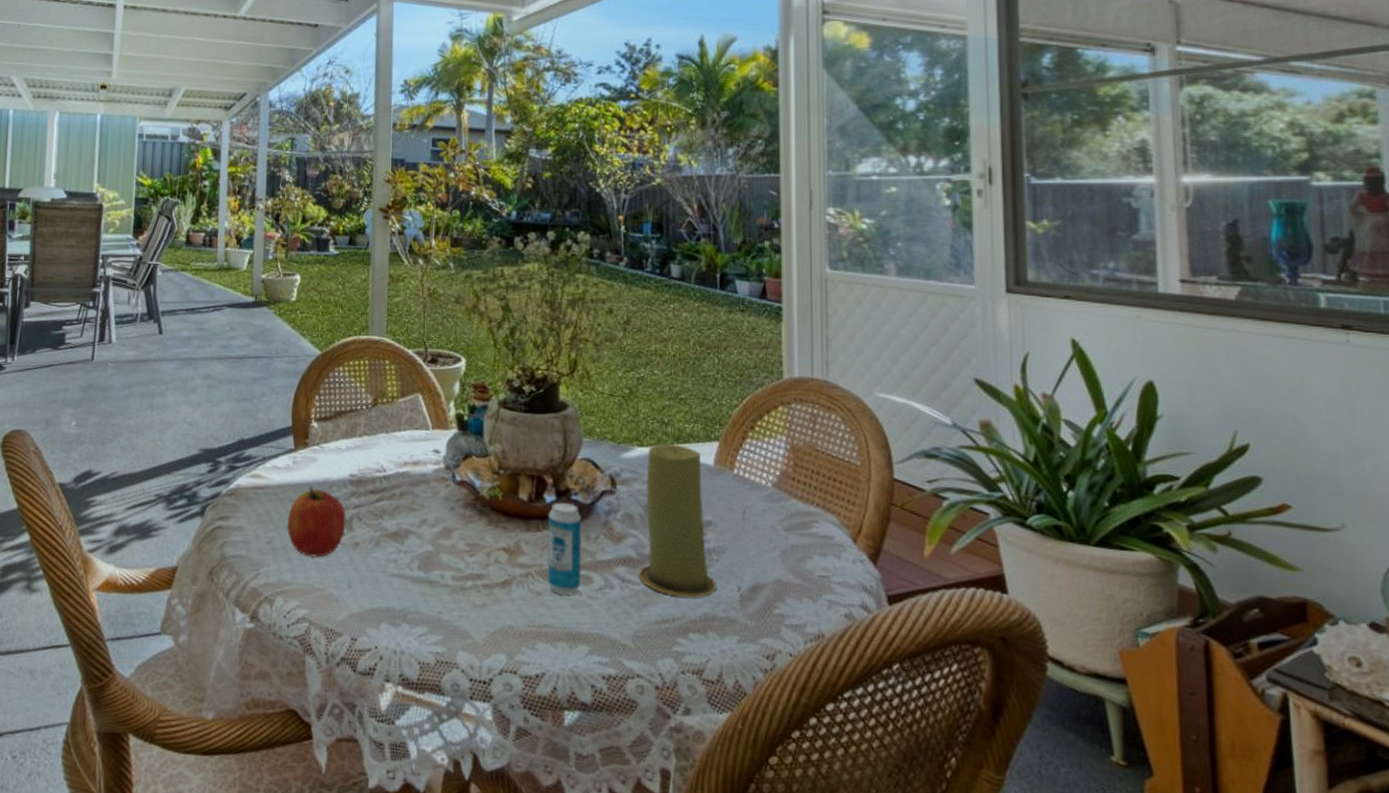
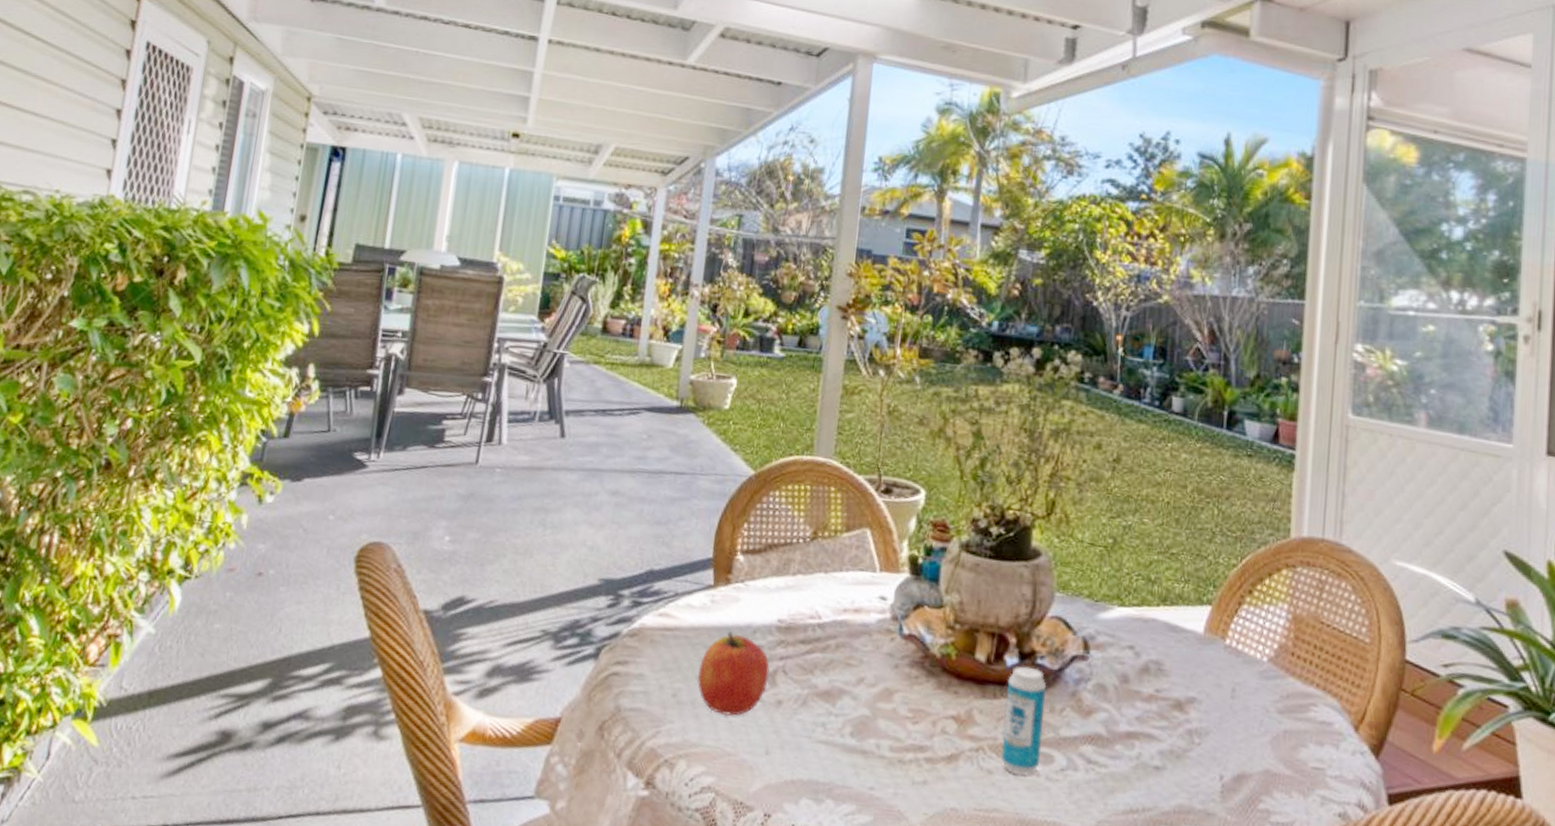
candle: present [638,443,717,598] -> none [1107,604,1196,786]

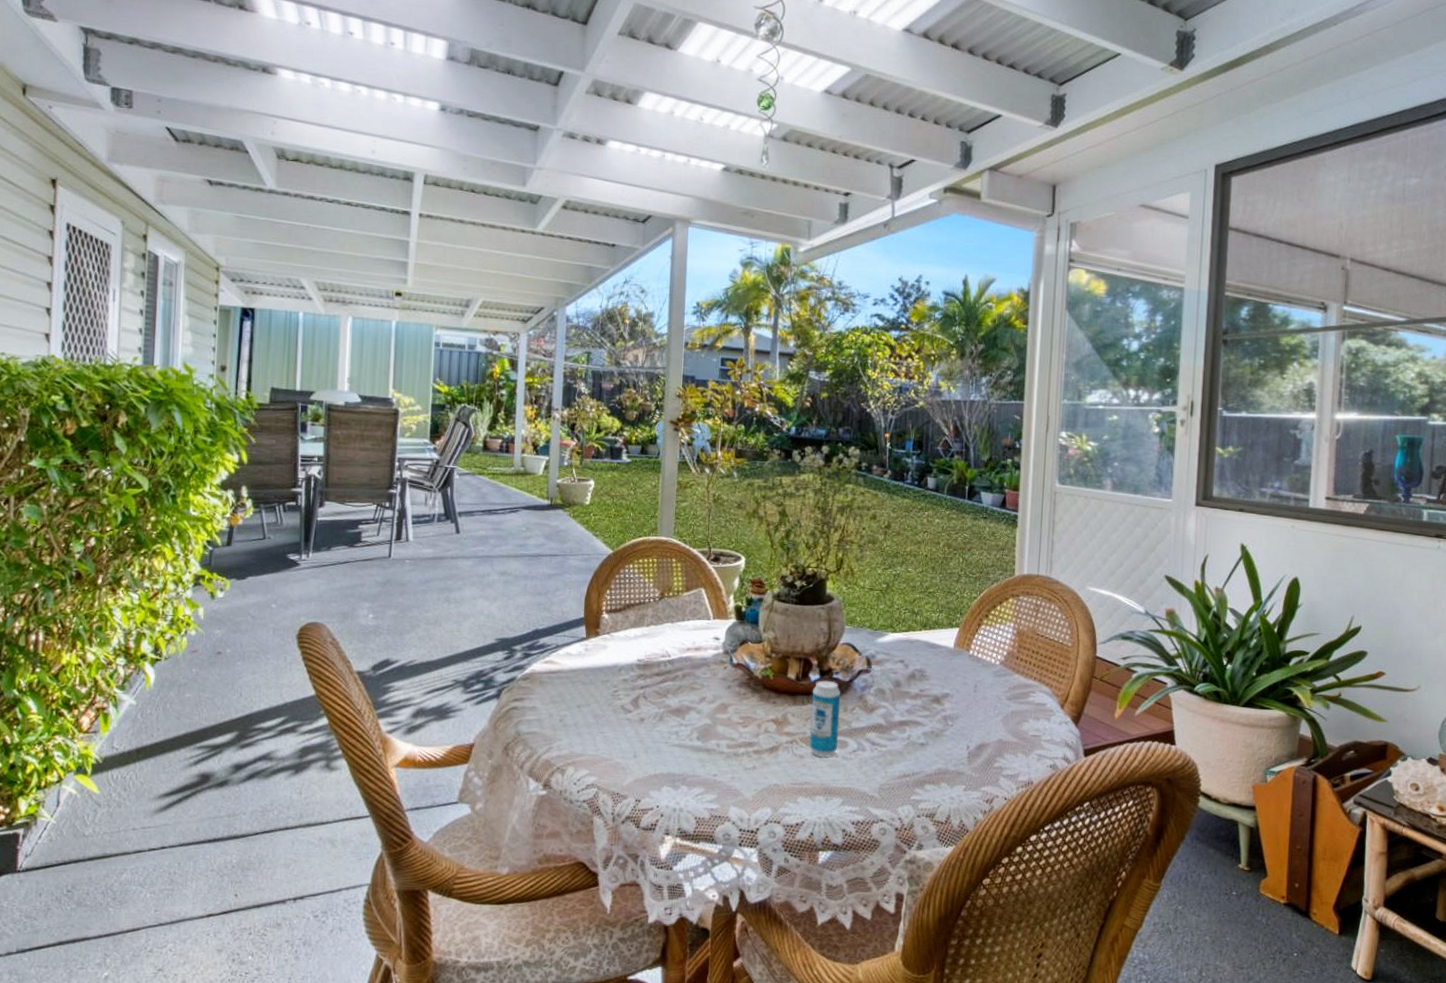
apple: present [698,631,770,716] -> none [578,671,633,732]

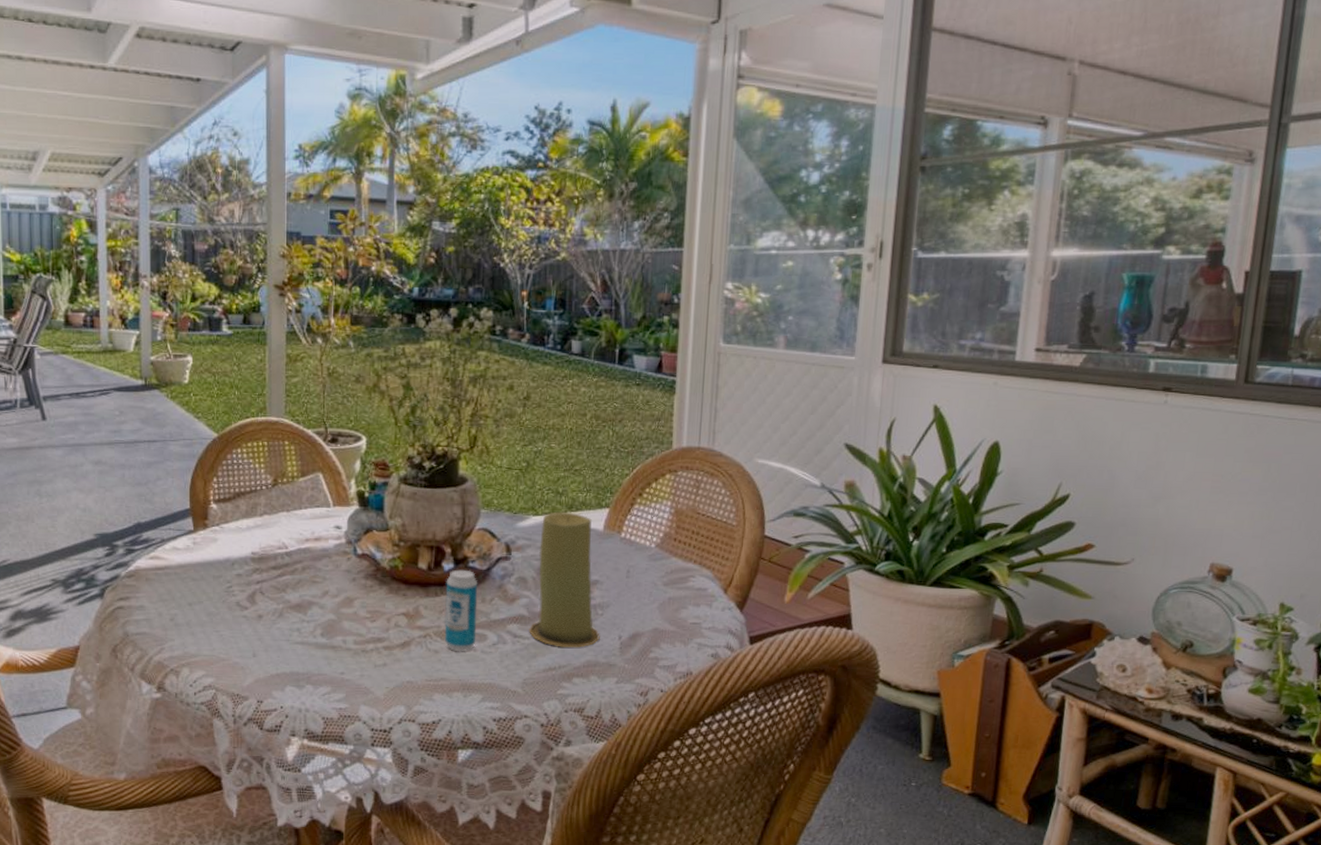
candle: none [886,629,950,756] -> present [529,511,600,648]

